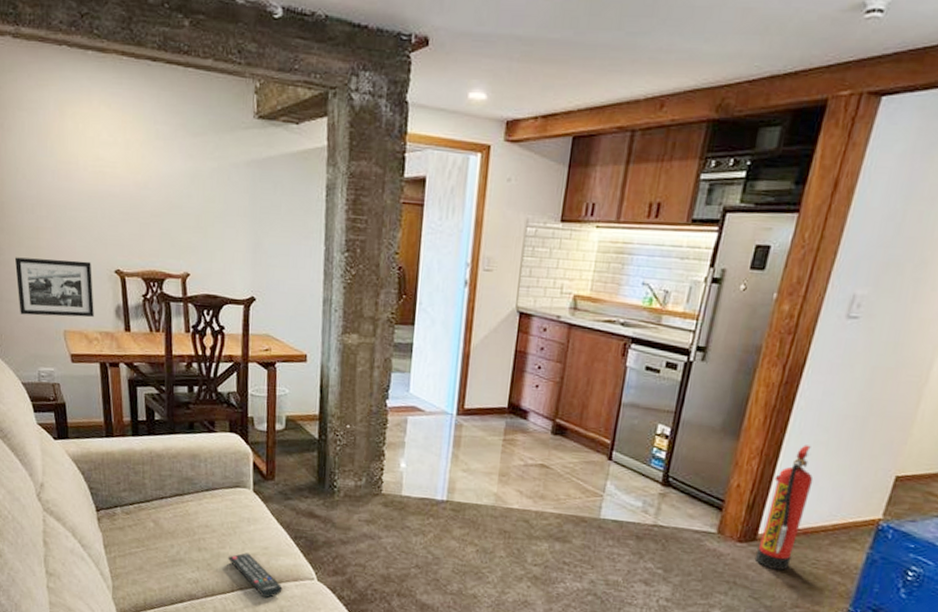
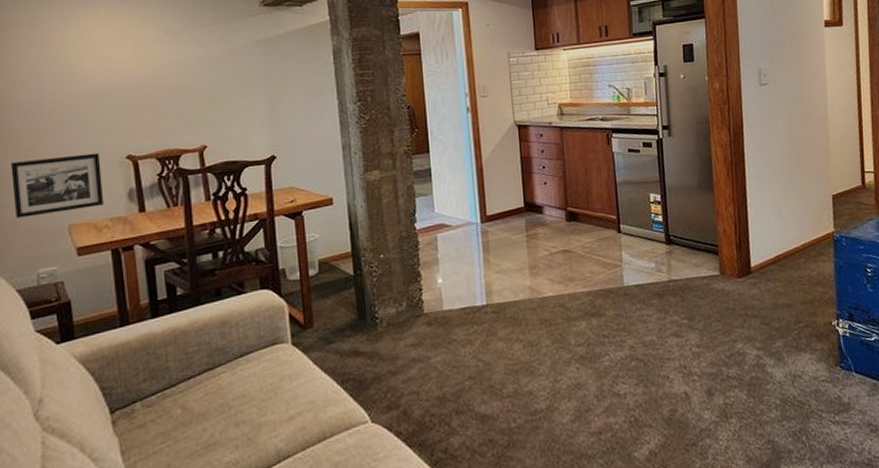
remote control: present [227,552,283,598] -> none [270,413,335,459]
fire extinguisher: present [754,445,814,571] -> none [749,185,783,295]

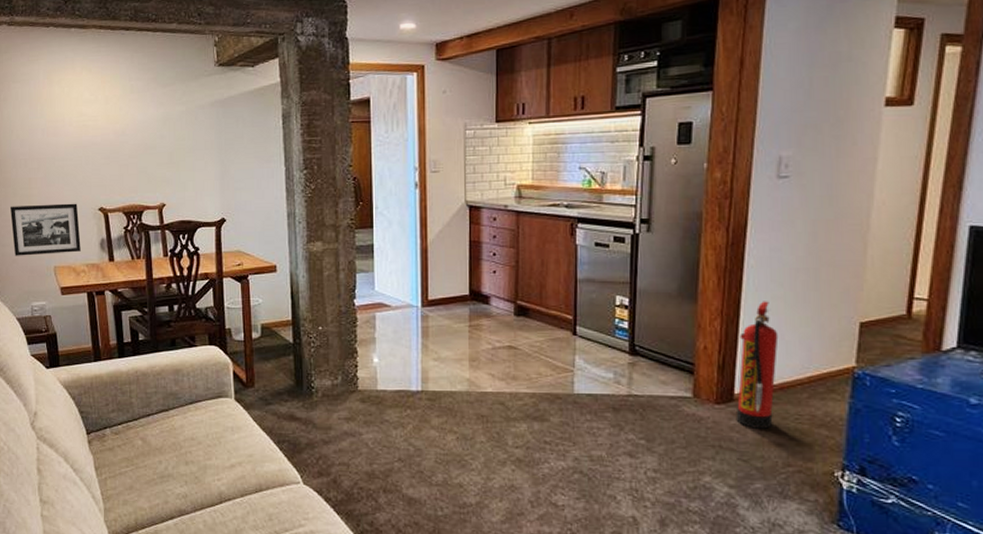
fire extinguisher: none [749,185,783,295] -> present [735,301,779,429]

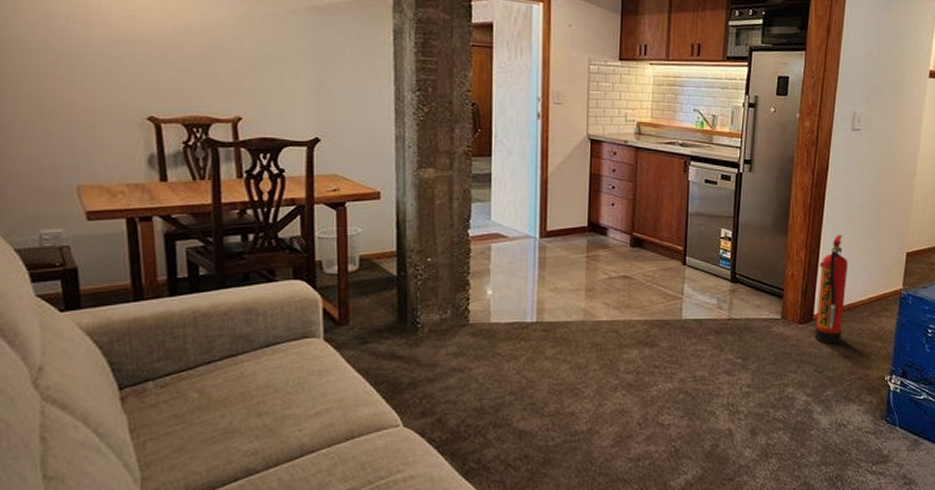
picture frame: present [10,203,81,256] -> none [10,107,119,171]

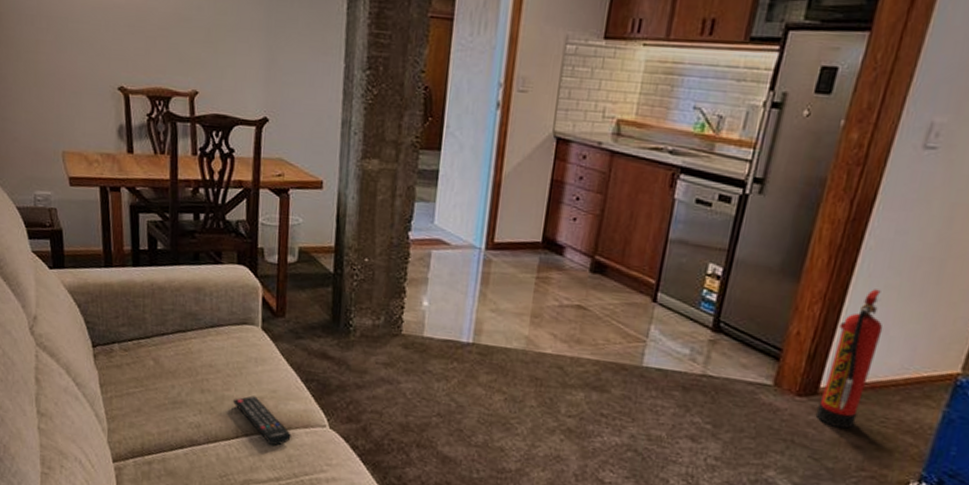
remote control: none [294,409,363,456] -> present [232,395,291,446]

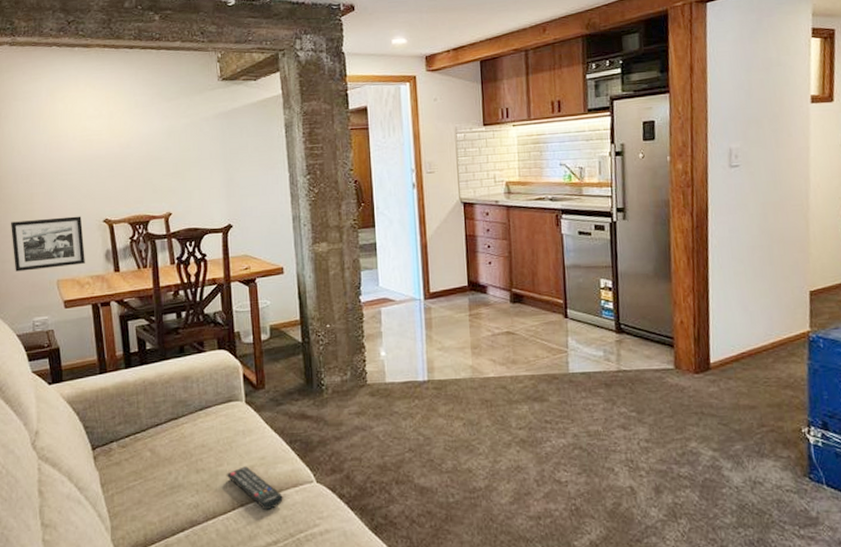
picture frame: none [12,72,95,138] -> present [11,216,85,272]
fire extinguisher: present [815,289,884,429] -> none [710,276,746,394]

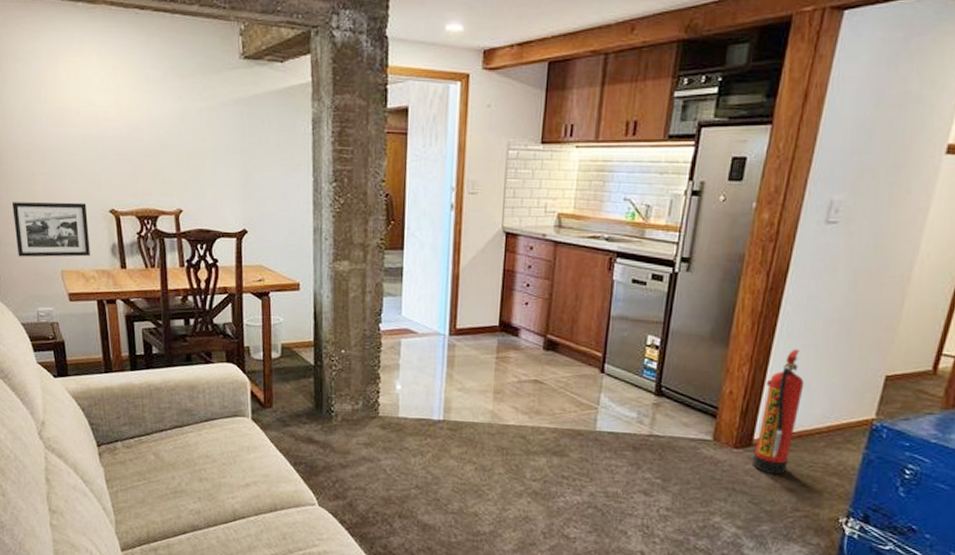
remote control: present [226,466,283,510] -> none [228,481,284,525]
fire extinguisher: none [710,276,746,394] -> present [752,349,805,475]

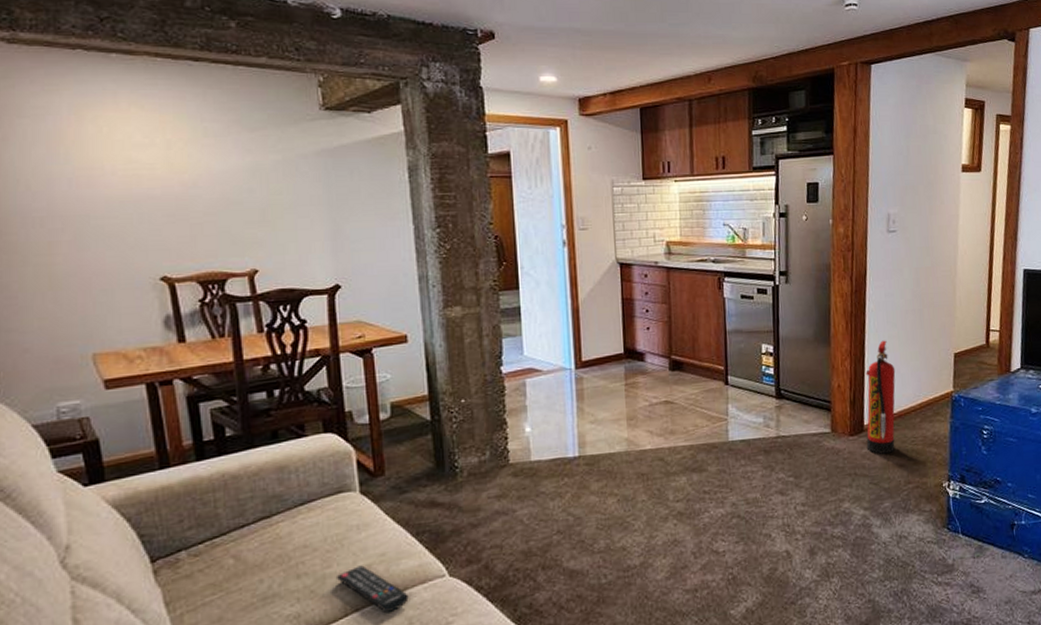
picture frame: present [13,202,90,257] -> none [18,272,134,344]
remote control: none [228,481,284,525] -> present [335,565,409,612]

